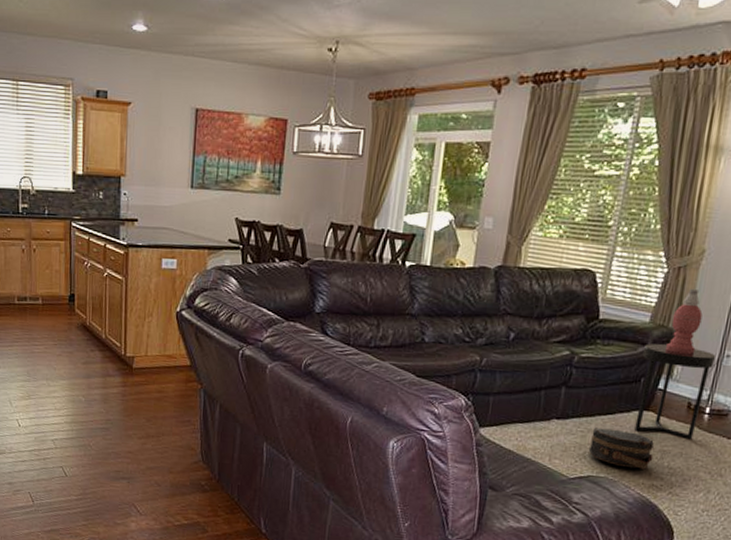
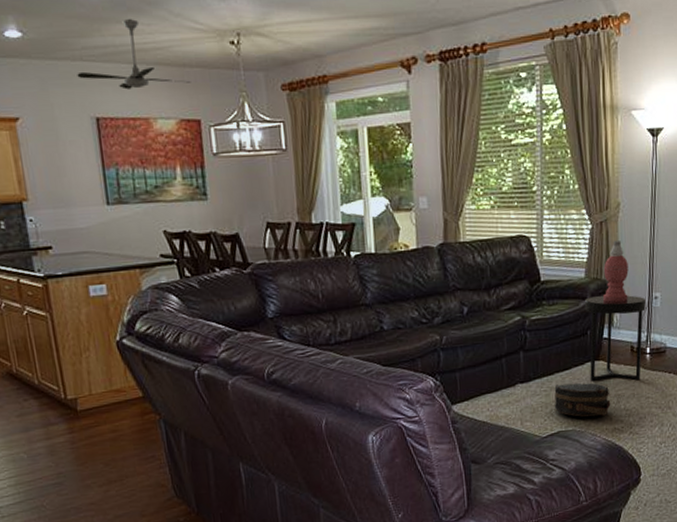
ceiling fan: none [186,21,286,86] -> present [77,19,191,90]

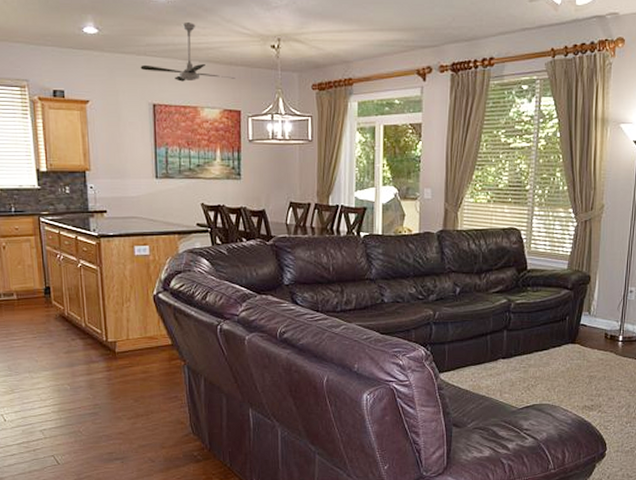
hat box: present [554,382,611,417] -> none [531,362,583,394]
side table: present [584,295,647,381] -> none [565,287,622,365]
table lamp: present [603,241,629,302] -> none [583,238,608,293]

